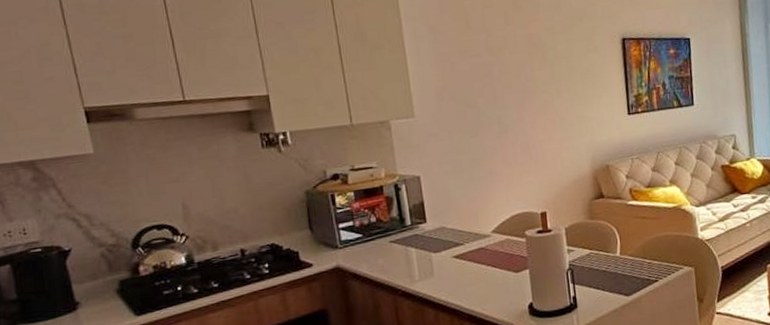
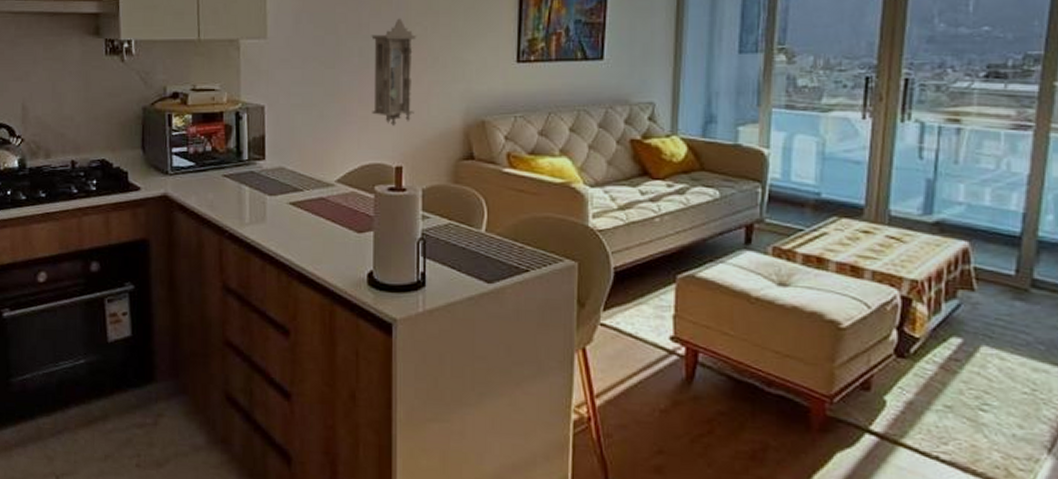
pendulum clock: none [506,88,550,180] -> present [371,18,417,127]

